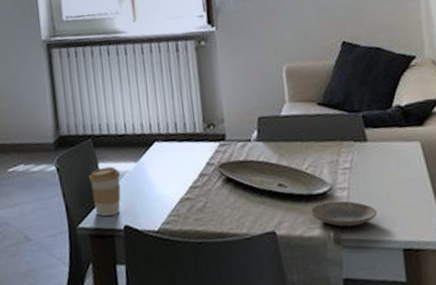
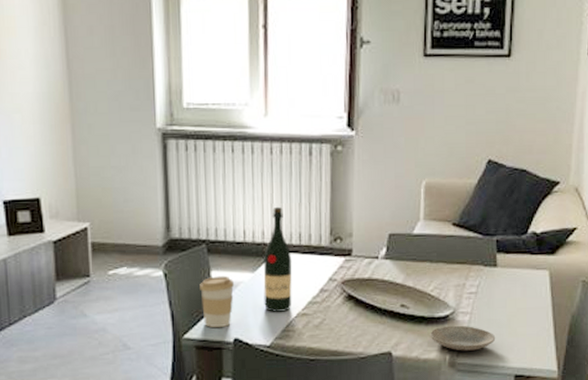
wine bottle: none [144,99,175,199] -> present [263,206,293,312]

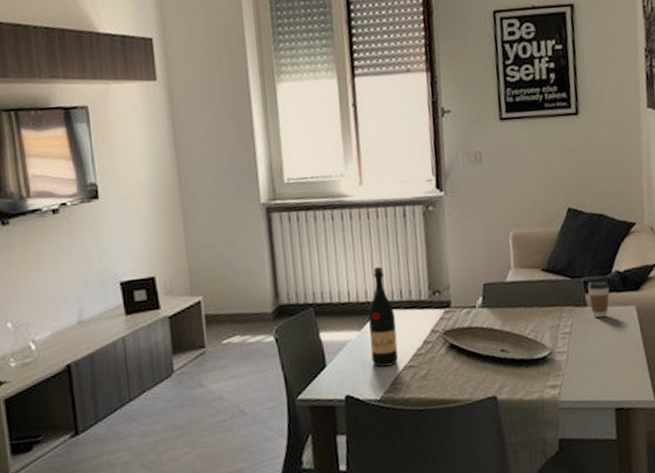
coffee cup: present [200,275,235,328] -> none [310,335,343,387]
plate: present [430,325,496,351] -> none [531,364,594,390]
coffee cup: none [500,241,524,281] -> present [588,281,610,318]

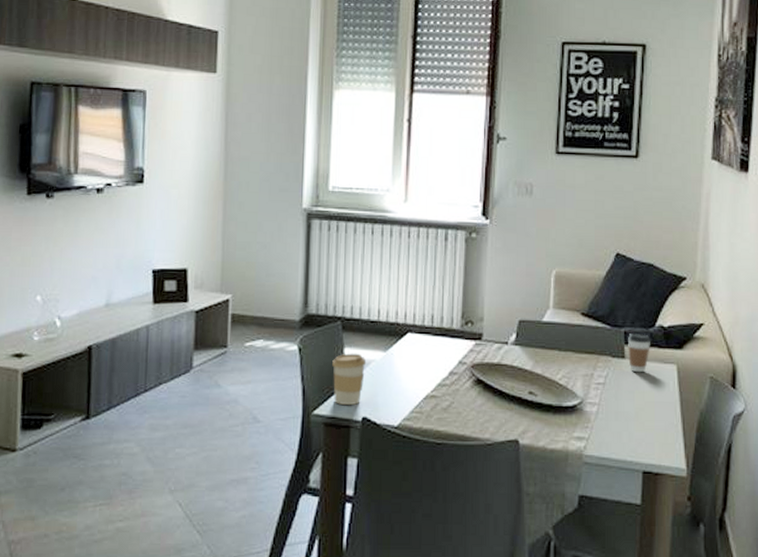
coffee cup: none [310,335,343,387] -> present [332,353,367,406]
wine bottle: present [368,266,398,367] -> none [394,288,424,393]

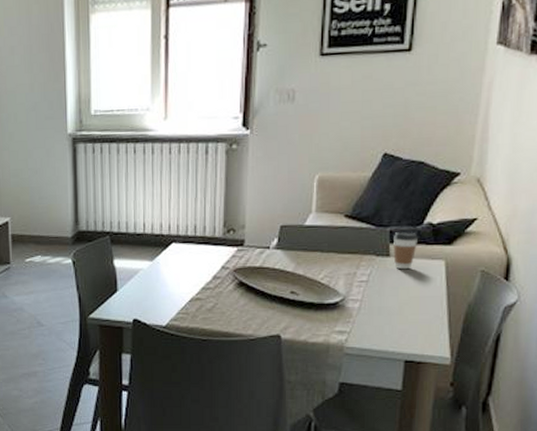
coffee cup: present [332,353,367,406] -> none [104,263,135,310]

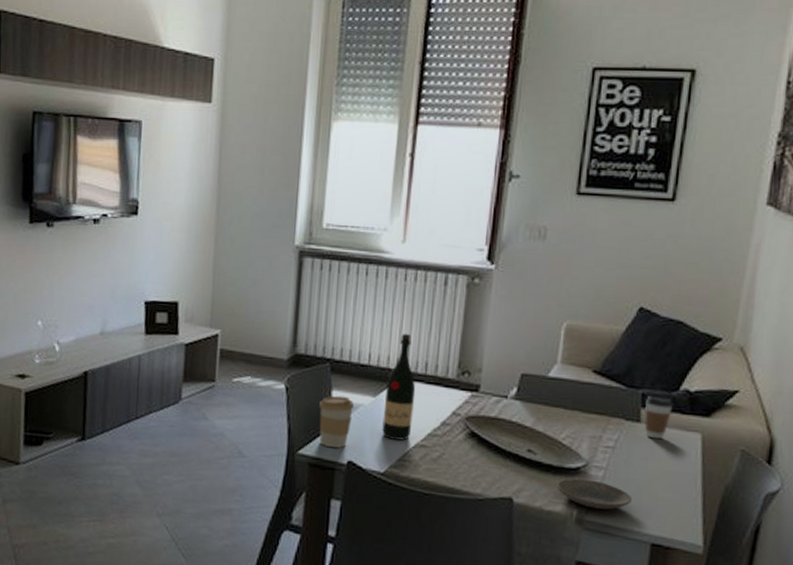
coffee cup: none [104,263,135,310] -> present [319,395,355,449]
wine bottle: none [161,201,188,296] -> present [382,333,416,441]
plate: none [319,312,386,336] -> present [557,478,633,510]

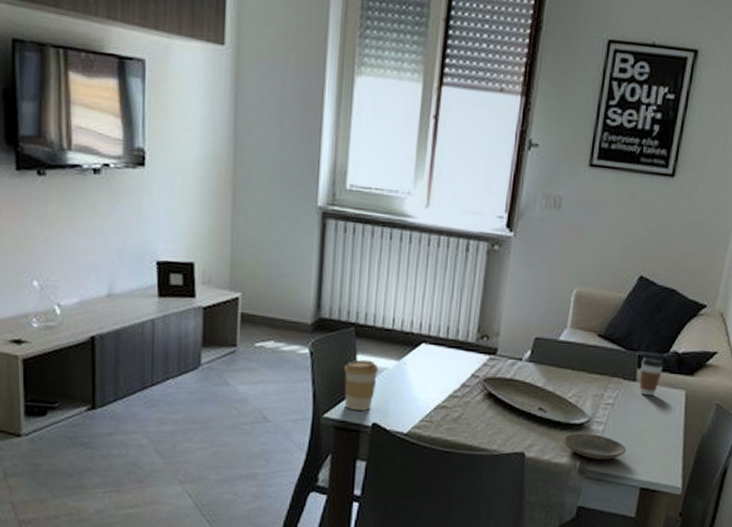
wine bottle: present [382,333,416,441] -> none [405,298,438,402]

